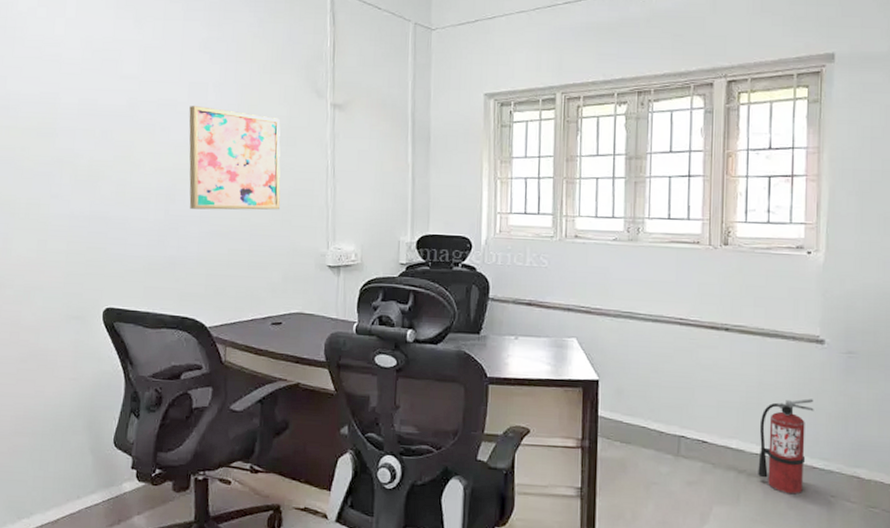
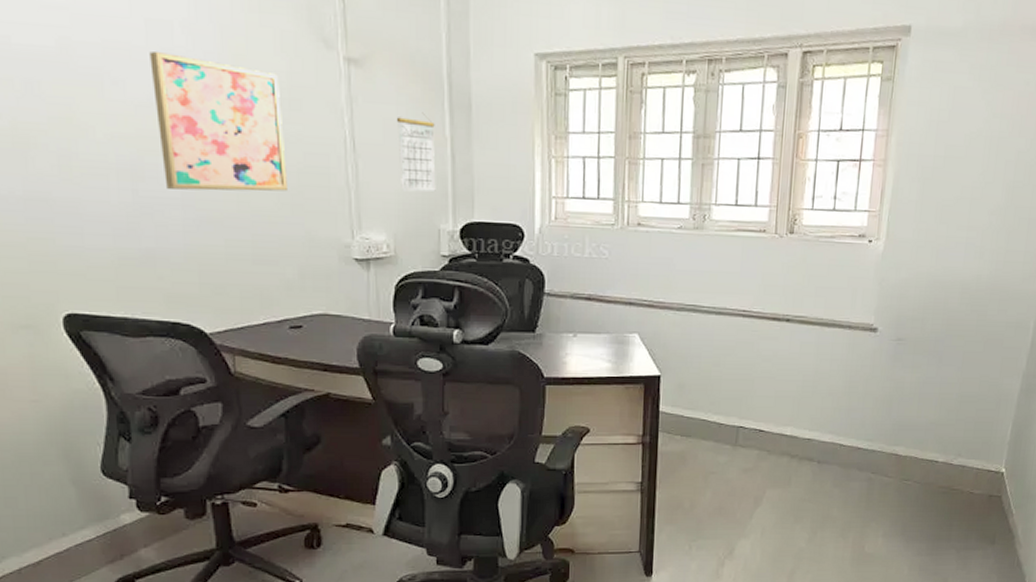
calendar: none [368,144,400,209] -> present [396,112,436,192]
fire extinguisher: present [758,398,814,495] -> none [809,385,863,474]

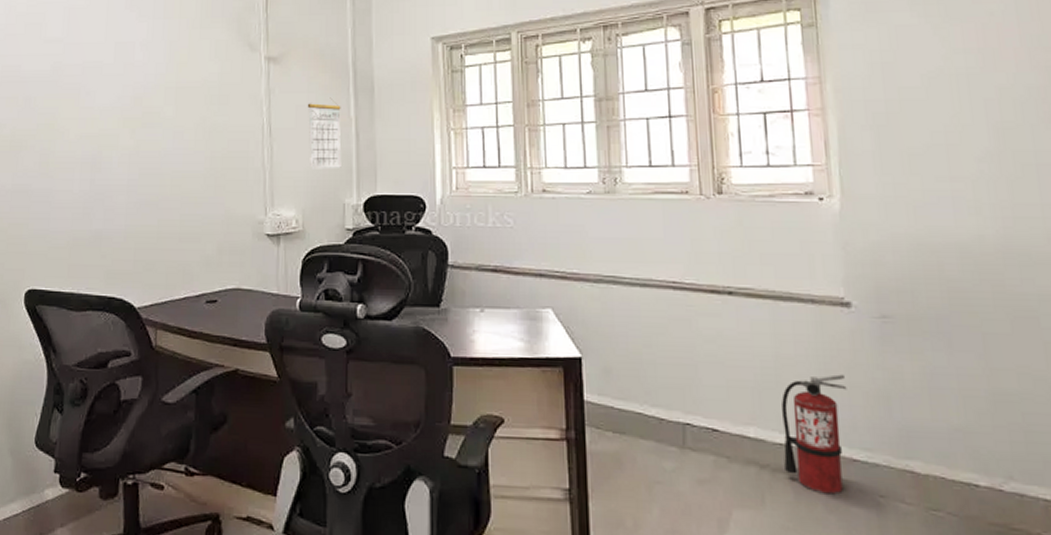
wall art: present [149,52,287,192] -> none [115,67,213,177]
fire extinguisher: none [809,385,863,474] -> present [781,374,847,495]

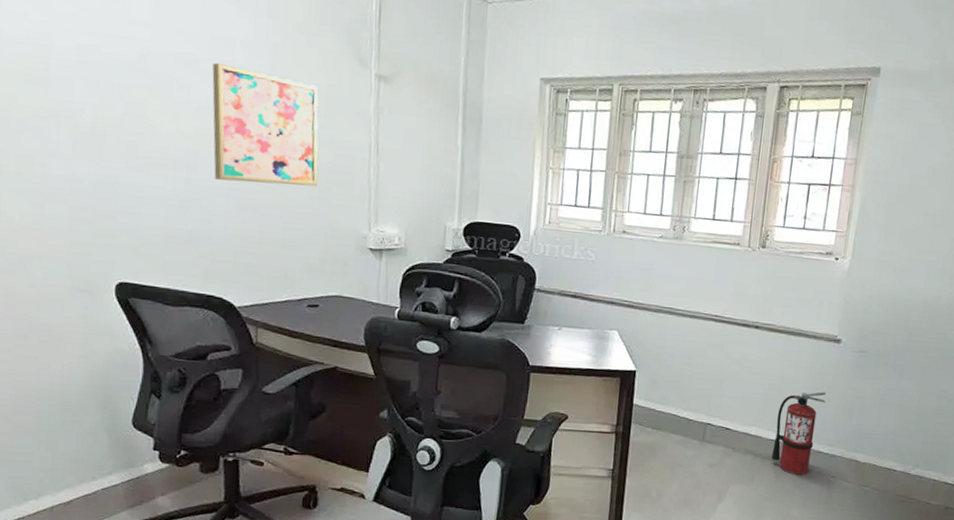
wall art: none [115,67,213,177] -> present [212,63,319,187]
calendar: present [307,97,342,169] -> none [415,124,449,193]

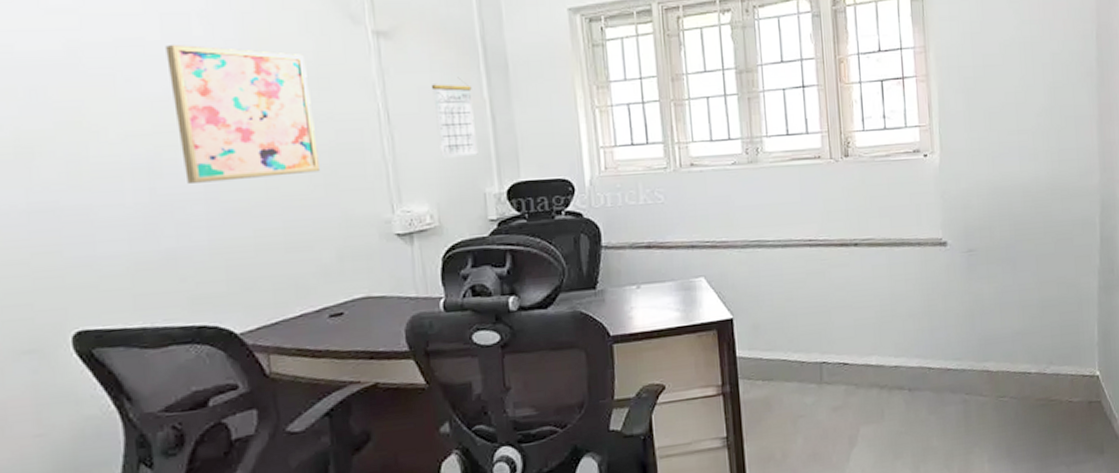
calendar: none [415,124,449,193] -> present [431,77,478,158]
fire extinguisher: present [771,391,826,475] -> none [895,302,944,401]

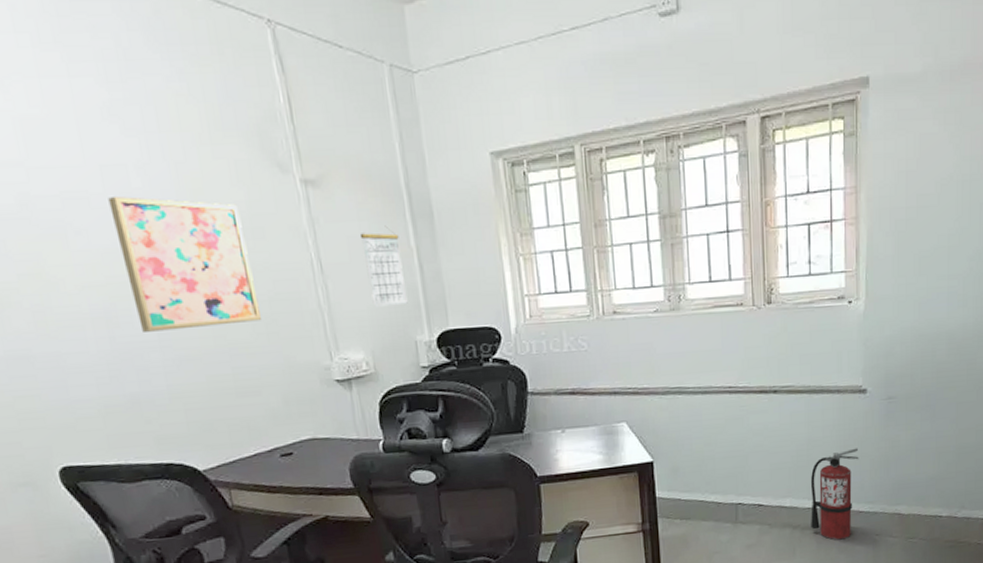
fire extinguisher: none [895,302,944,401] -> present [810,448,859,540]

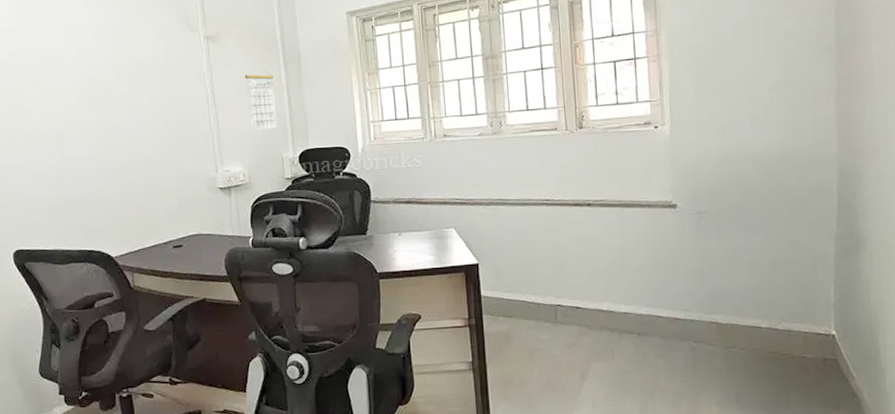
wall art: present [108,197,261,332] -> none [70,51,167,149]
fire extinguisher: present [810,448,859,540] -> none [625,258,673,345]

